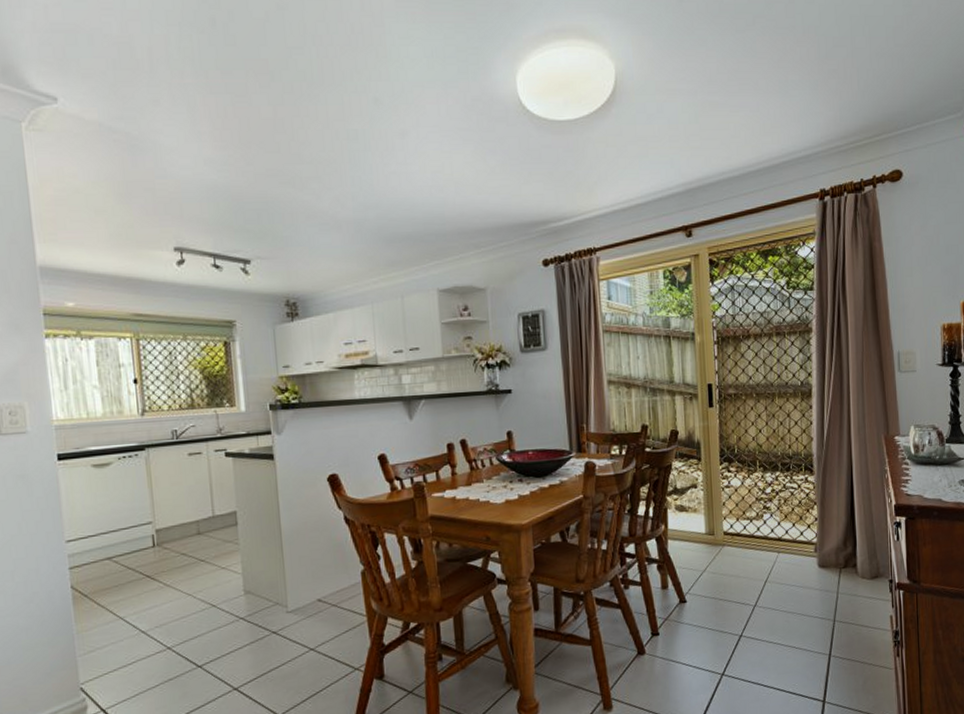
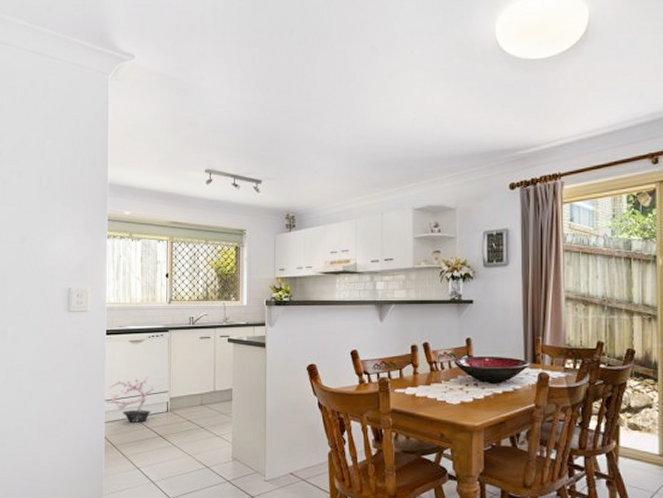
potted plant: none [64,505,132,565] -> present [104,375,154,423]

